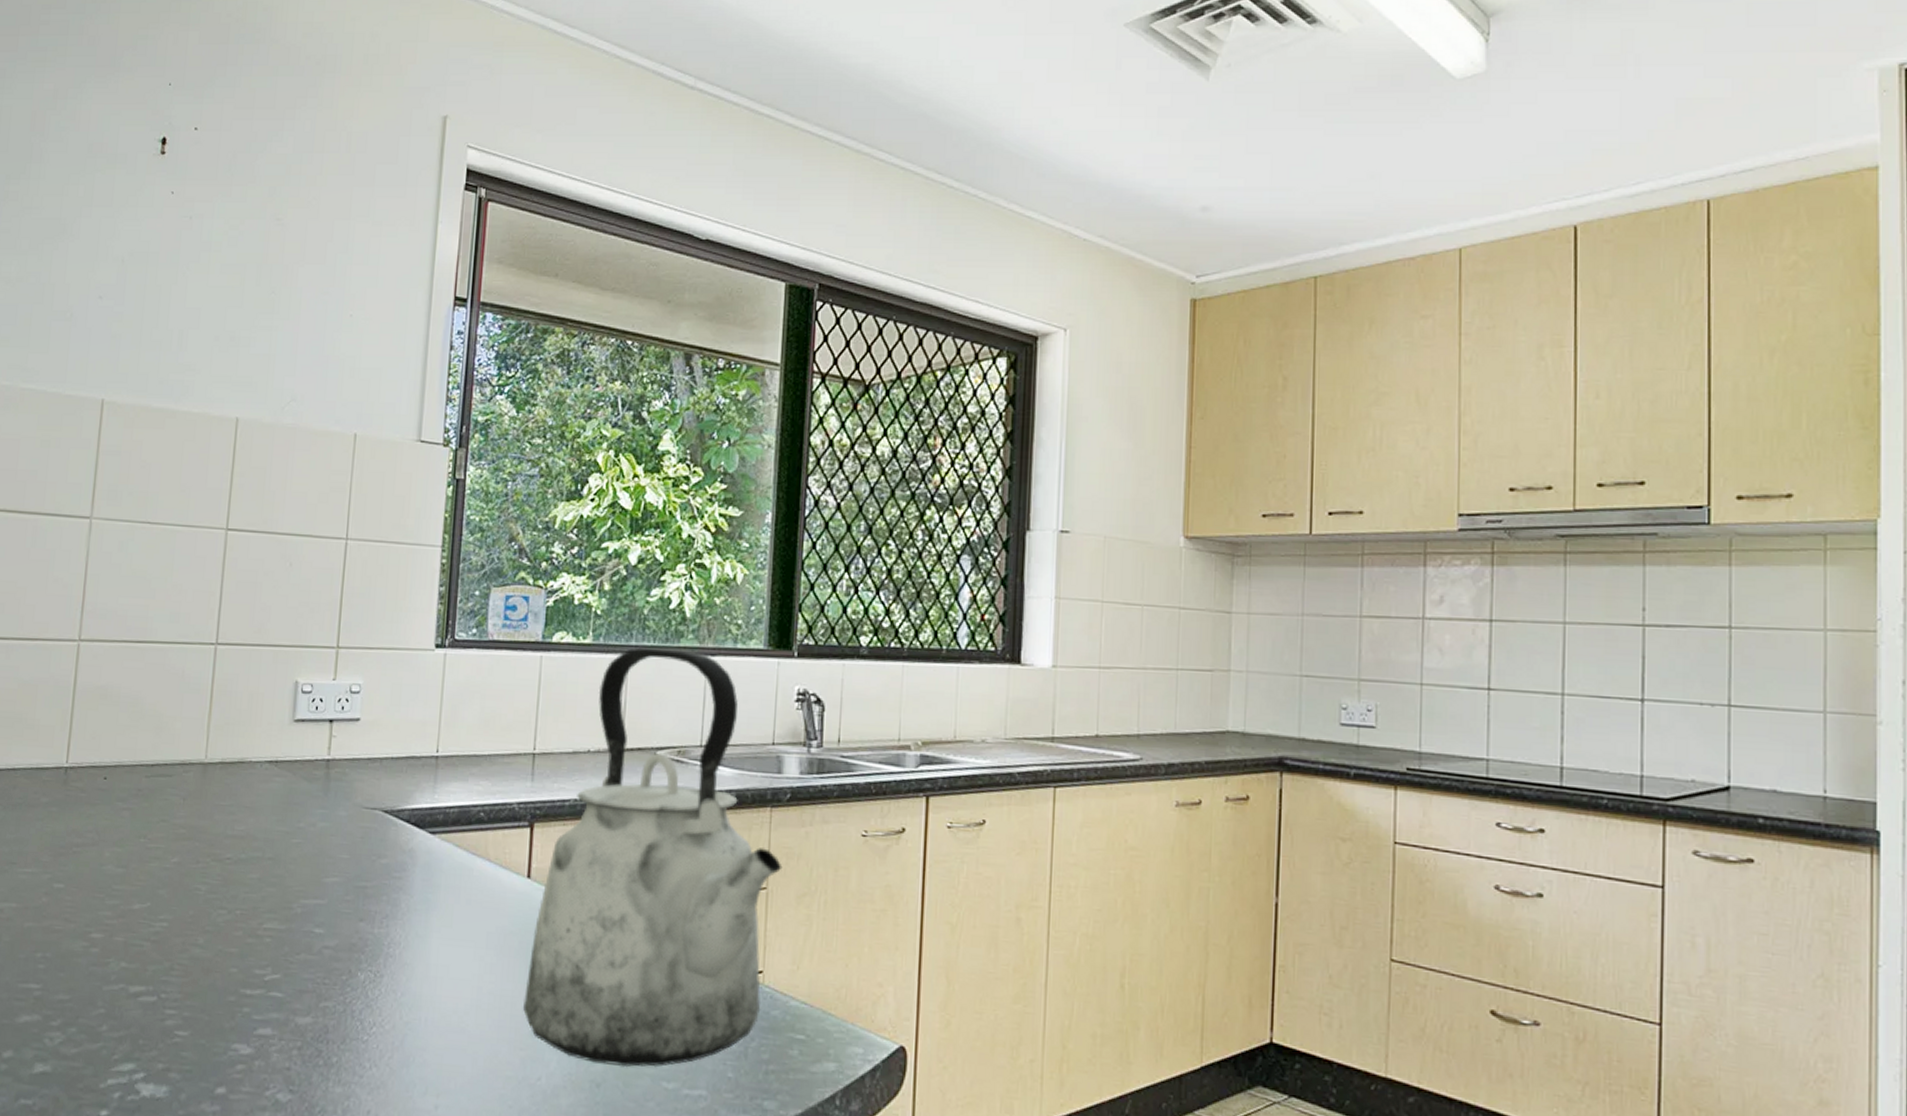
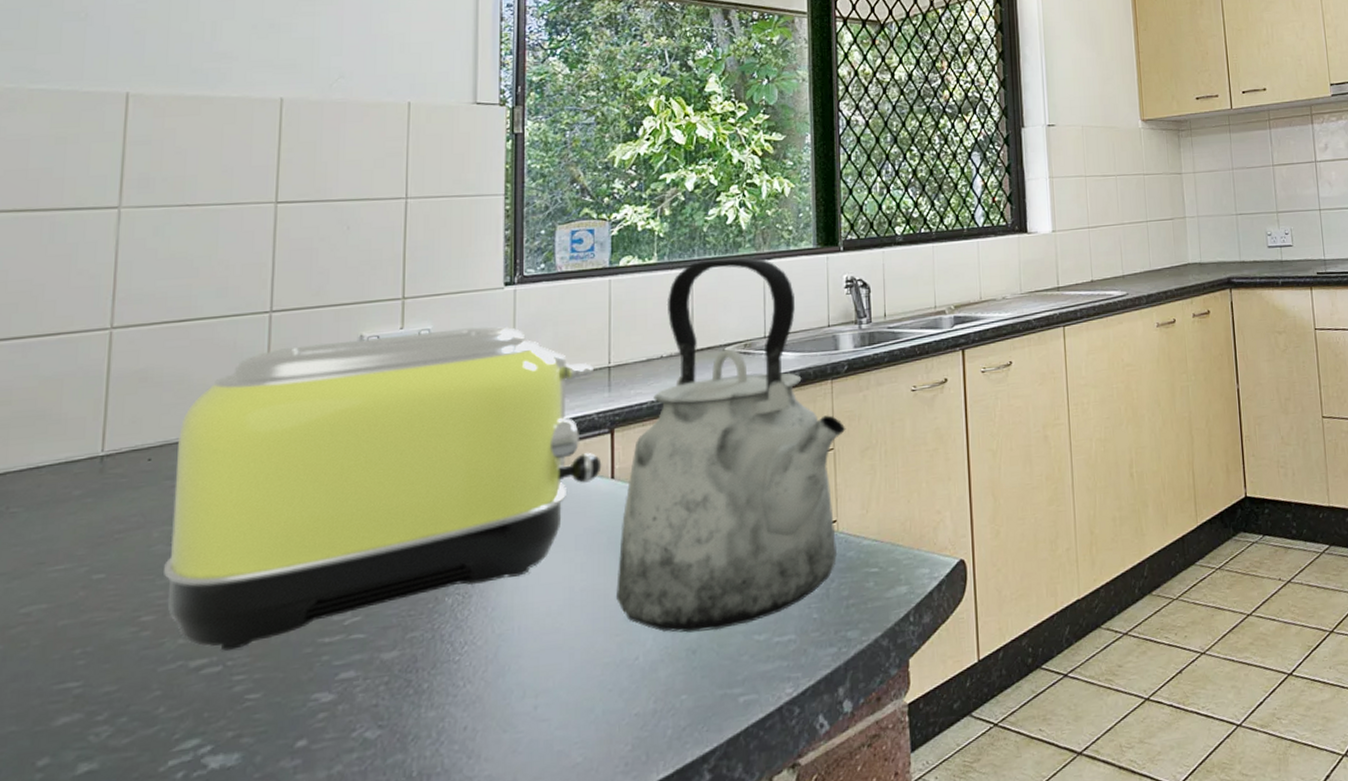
toaster: none [112,683,519,983] -> present [164,327,602,651]

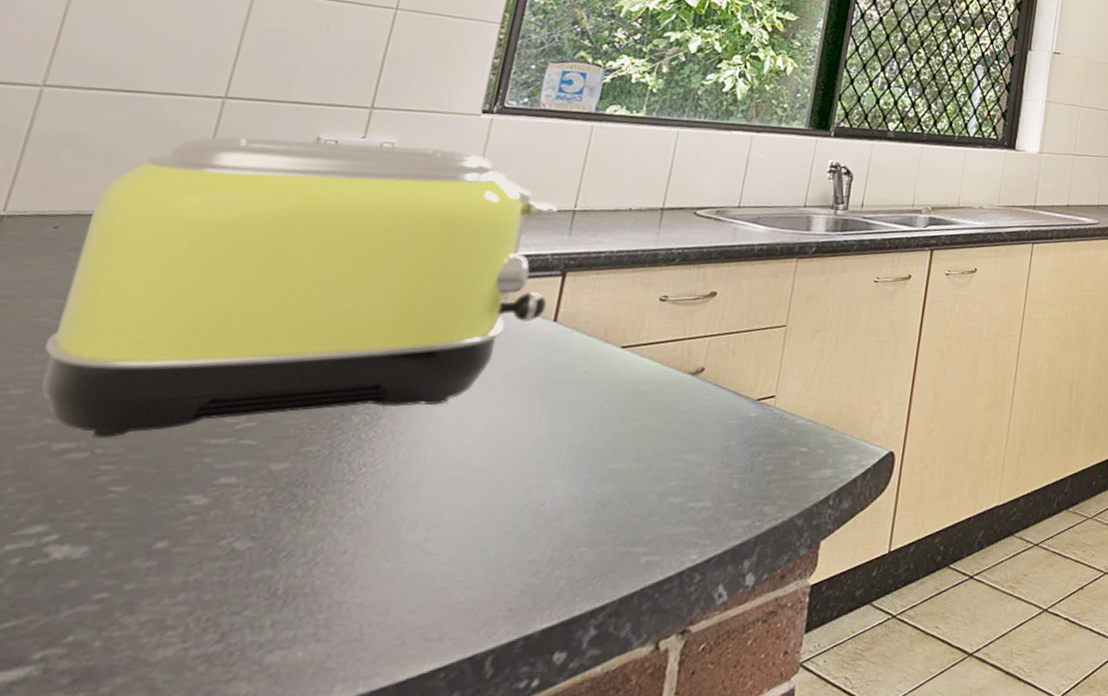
kettle: present [616,258,846,633] -> none [534,123,803,488]

